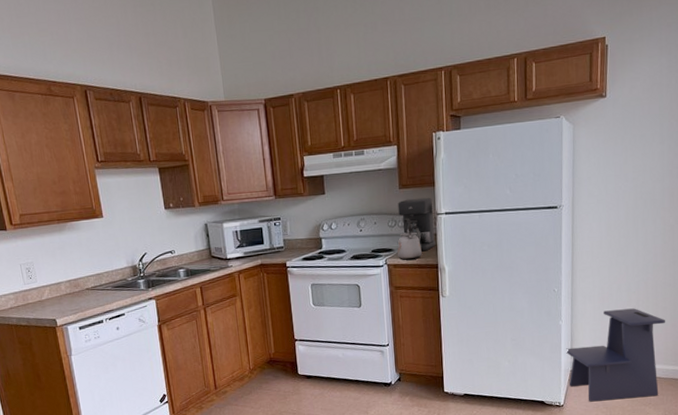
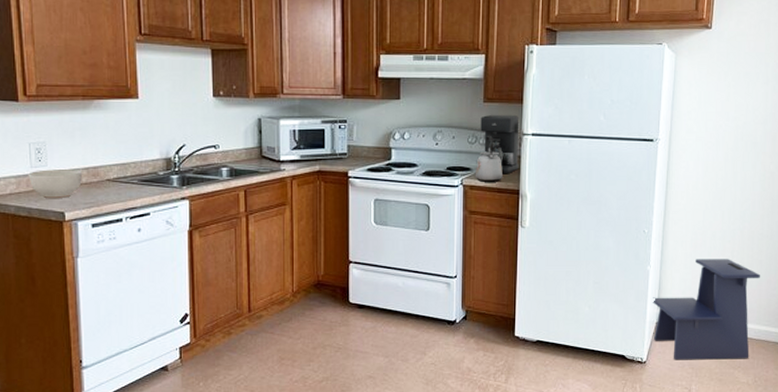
bowl: none [23,283,67,309] -> present [28,169,83,199]

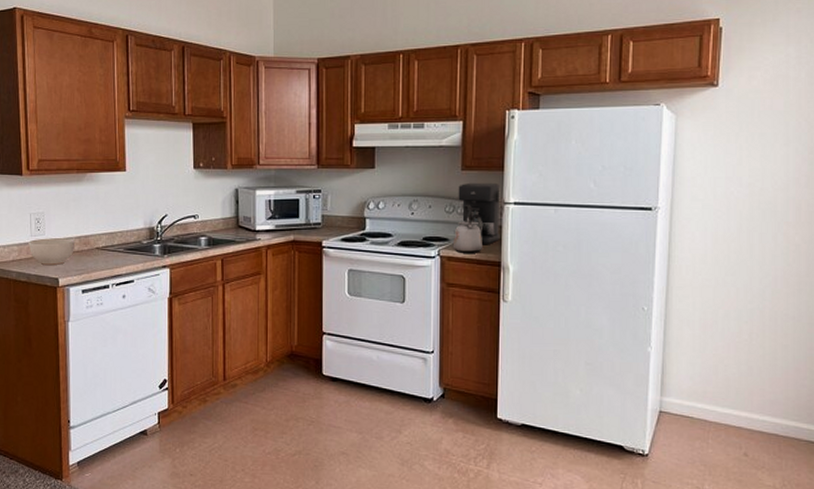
step stool: present [653,259,760,360] -> none [655,341,786,459]

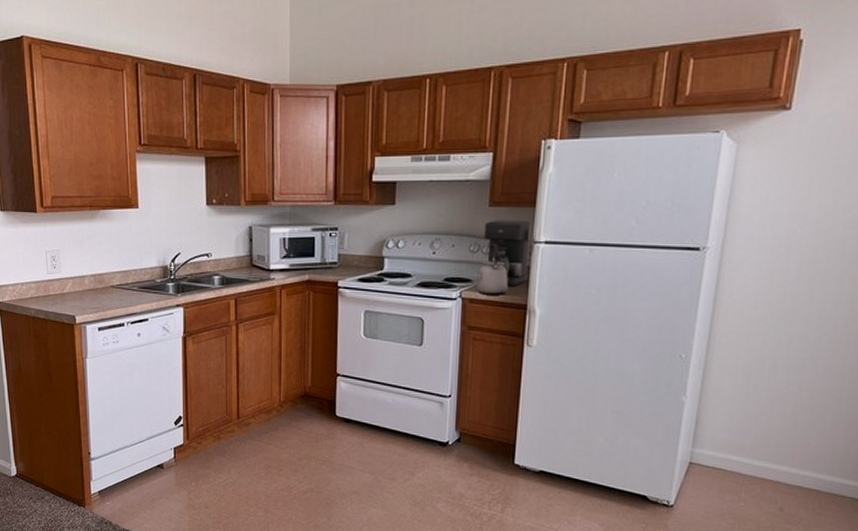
bowl: present [28,238,76,266] -> none [45,276,91,304]

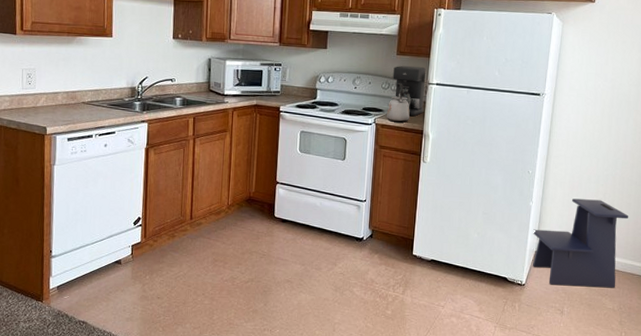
step stool: none [684,391,838,515] -> present [532,198,628,288]

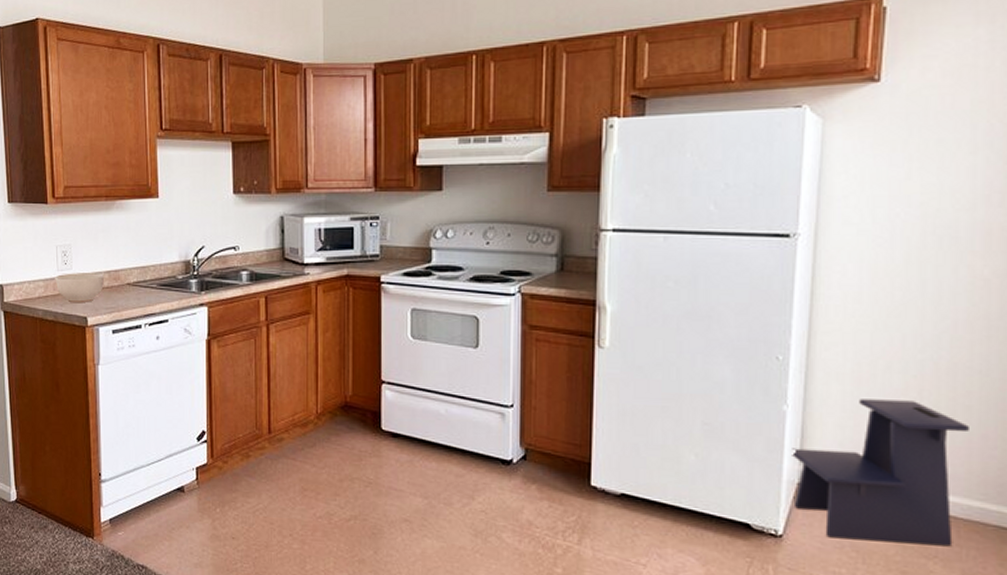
bowl: none [19,91,64,116] -> present [55,273,105,303]
kettle: present [386,83,410,123] -> none [536,233,573,290]
coffee maker: present [387,65,426,117] -> none [538,205,595,281]

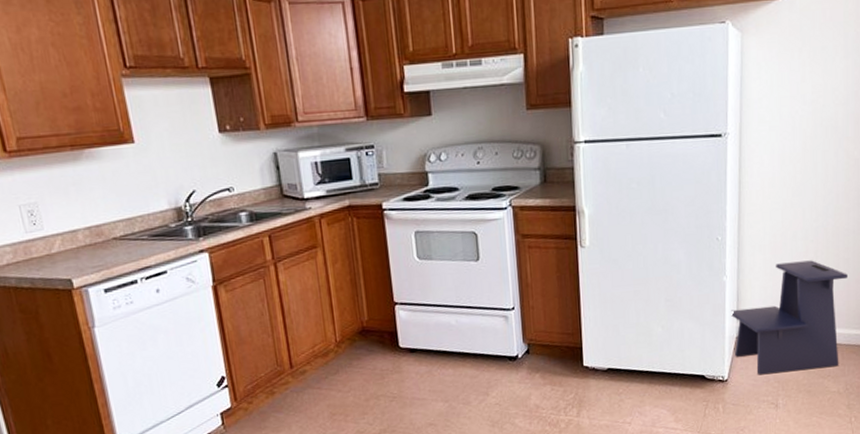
bowl: present [55,273,105,303] -> none [24,230,86,266]

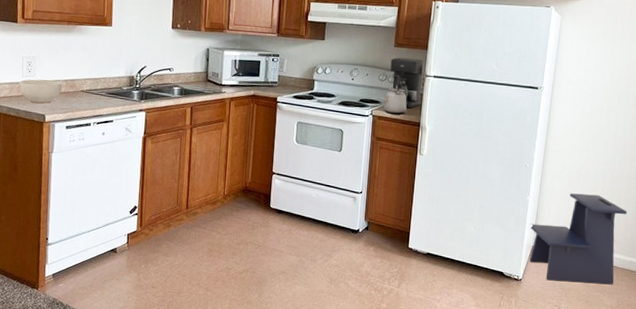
bowl: none [24,230,86,266] -> present [19,79,63,104]
kettle: none [524,148,555,201] -> present [383,75,407,115]
coffee maker: none [525,122,573,190] -> present [384,57,423,109]

